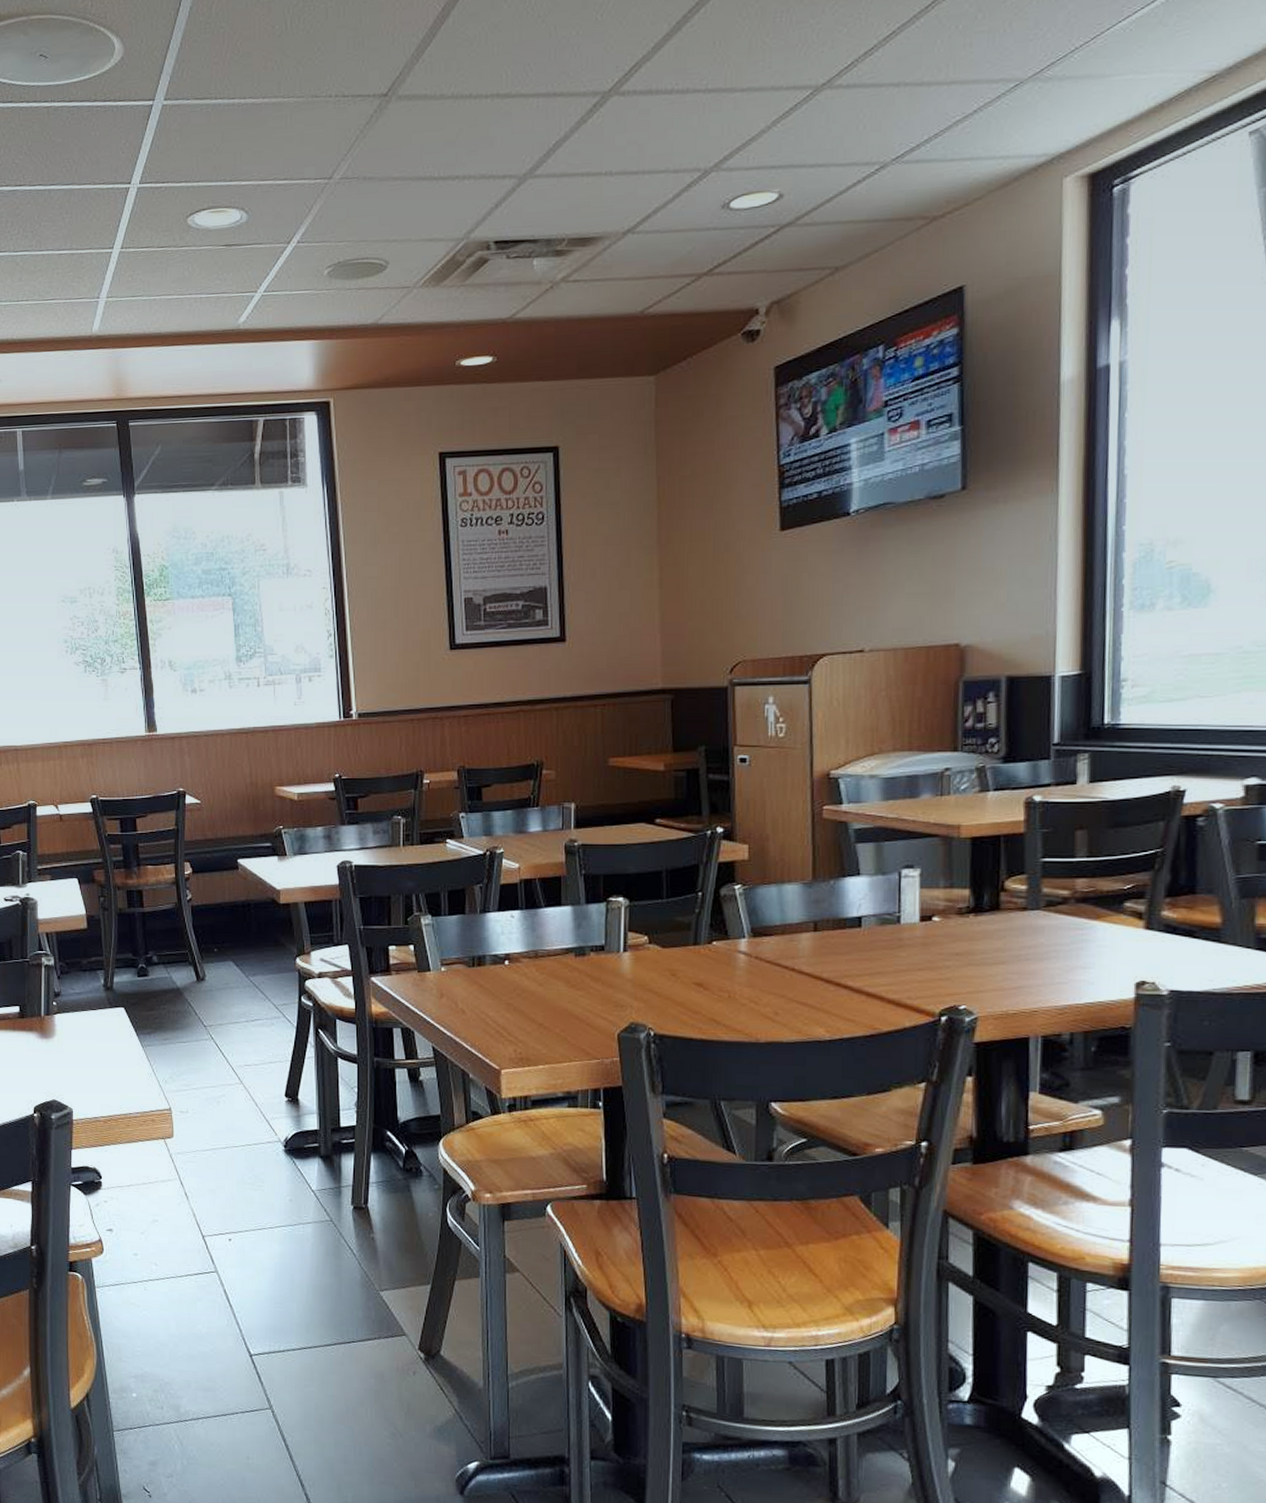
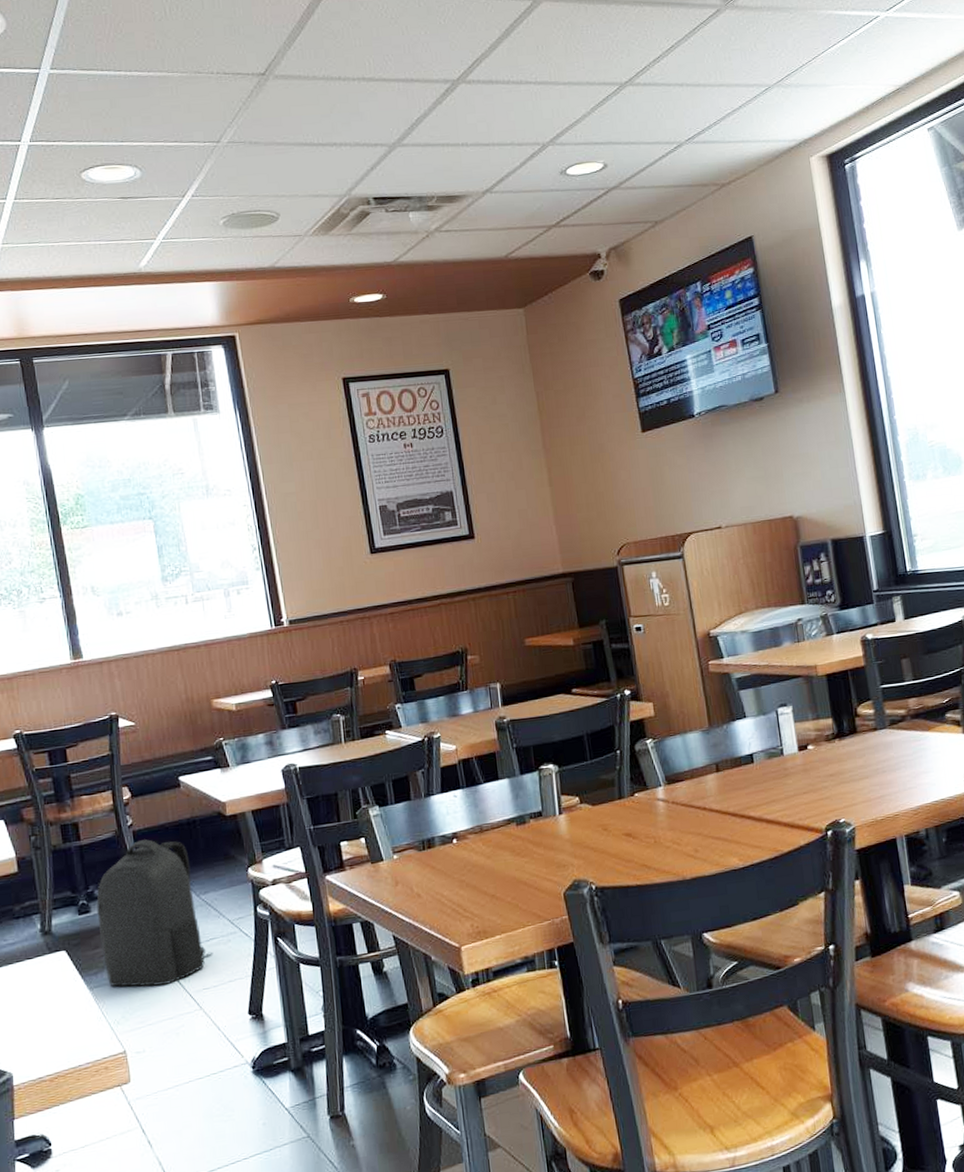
backpack: none [154,915,257,1055] -> present [96,839,213,988]

